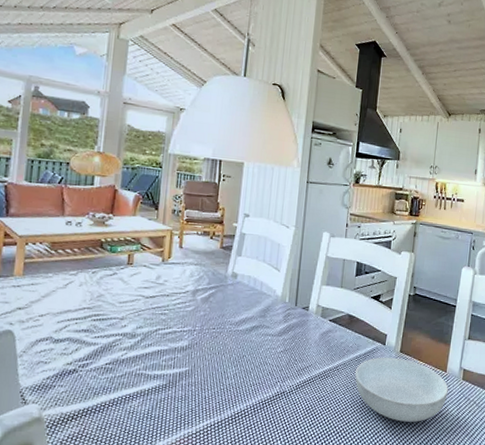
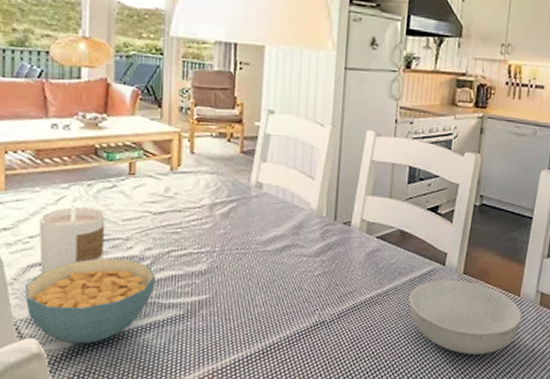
cereal bowl: none [32,334,145,410] -> present [26,257,156,344]
candle: none [47,288,106,347] -> present [39,204,105,273]

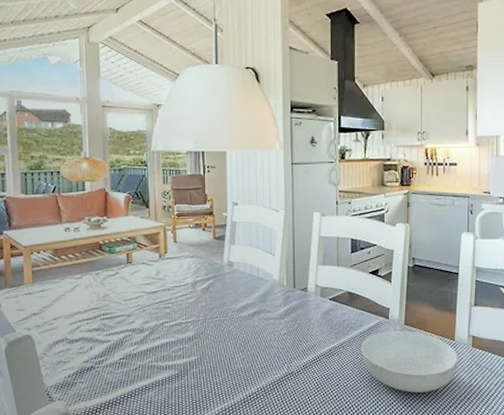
cereal bowl: present [26,257,156,344] -> none [53,331,154,403]
candle: present [39,204,105,273] -> none [60,290,112,348]

